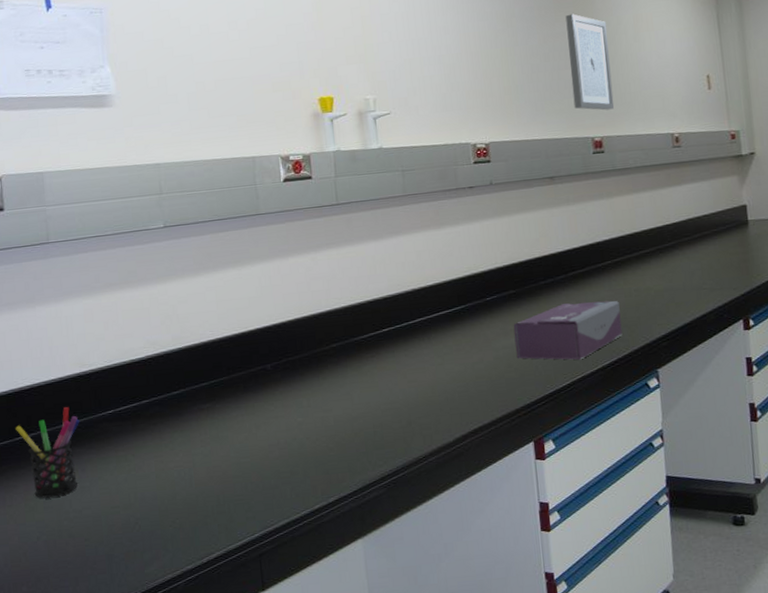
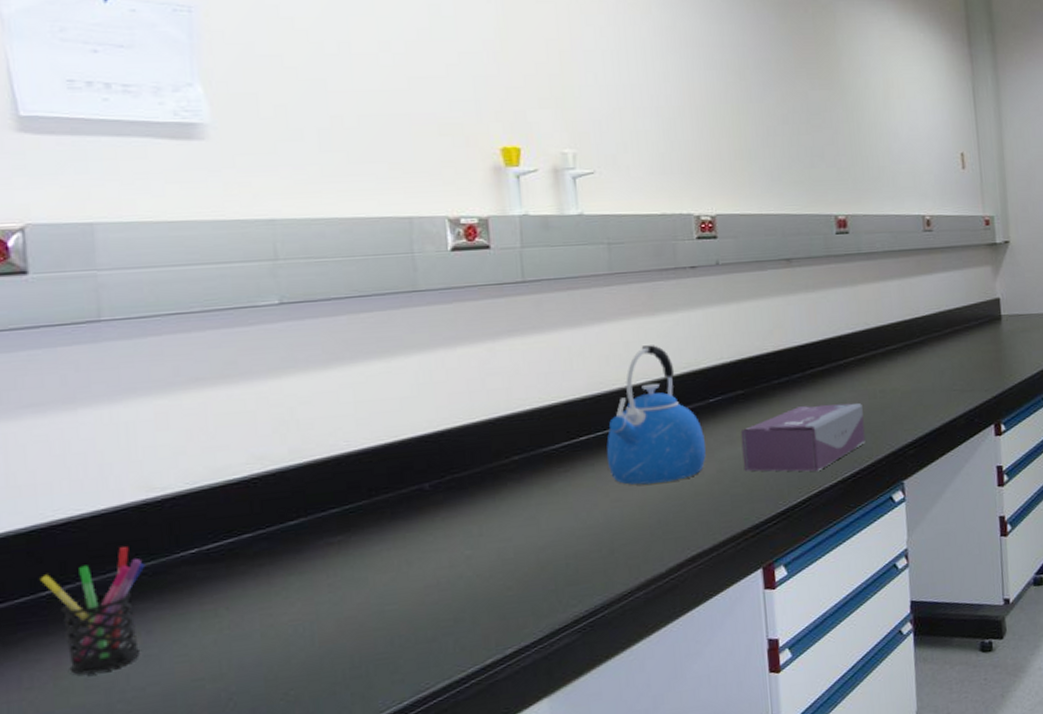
kettle: none [404,253,485,369] -> present [606,345,706,485]
wall art: present [565,14,615,111] -> none [807,71,861,185]

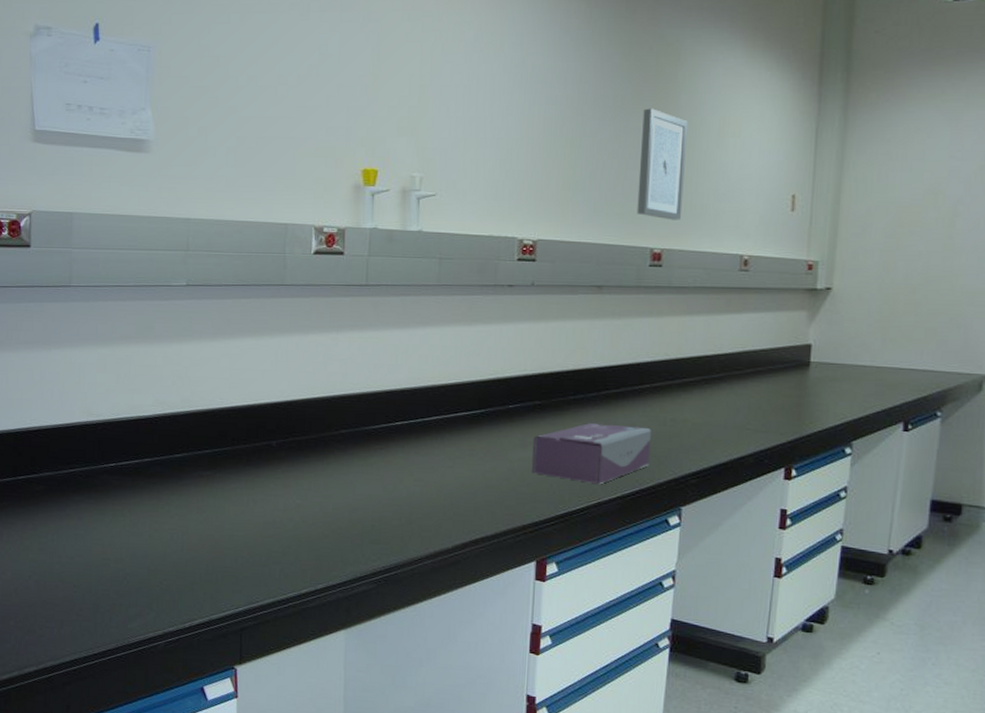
pen holder: present [40,547,146,675] -> none [19,454,82,540]
kettle: present [606,345,706,485] -> none [415,351,500,472]
wall art: none [807,71,861,185] -> present [637,108,689,220]

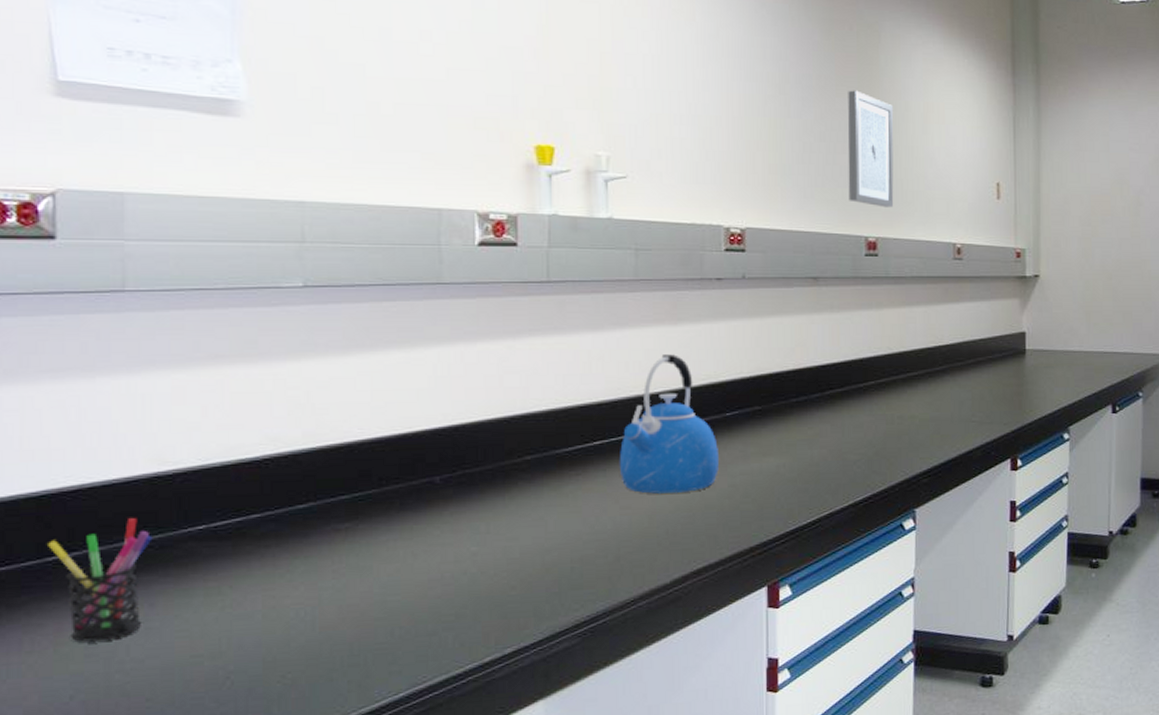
pen holder: none [19,454,82,540] -> present [48,518,153,642]
kettle: none [415,351,500,472] -> present [619,354,719,494]
tissue box: present [531,422,651,485] -> none [755,425,880,494]

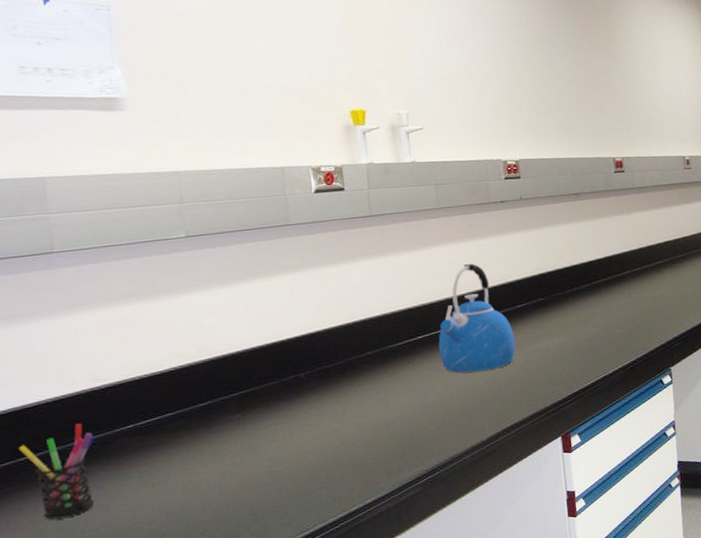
wall art: present [848,90,894,208] -> none [589,42,633,133]

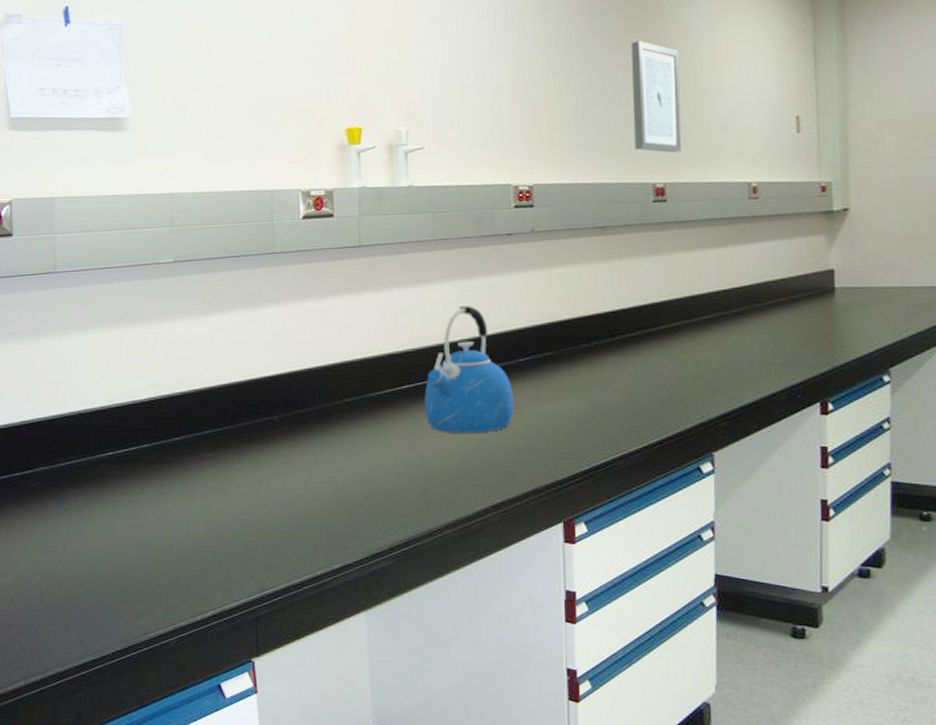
pen holder: present [19,424,95,520] -> none [14,446,79,538]
wall art: none [589,42,633,133] -> present [631,40,682,153]

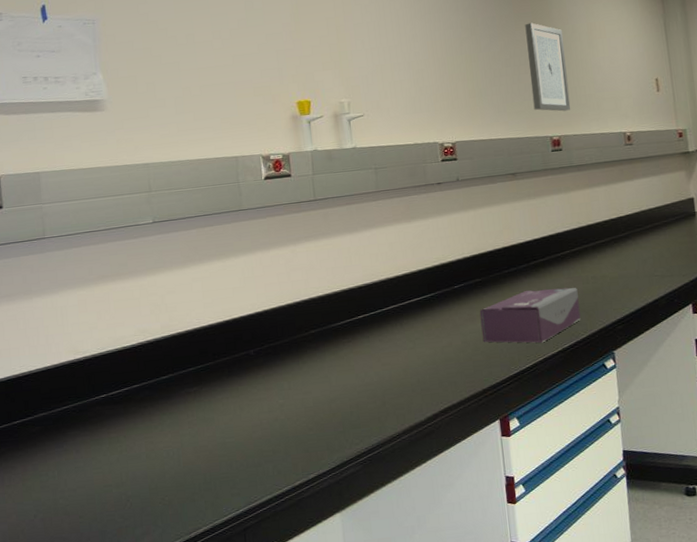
kettle: present [424,306,514,433] -> none [378,245,453,353]
tissue box: none [548,370,674,436] -> present [479,287,581,343]

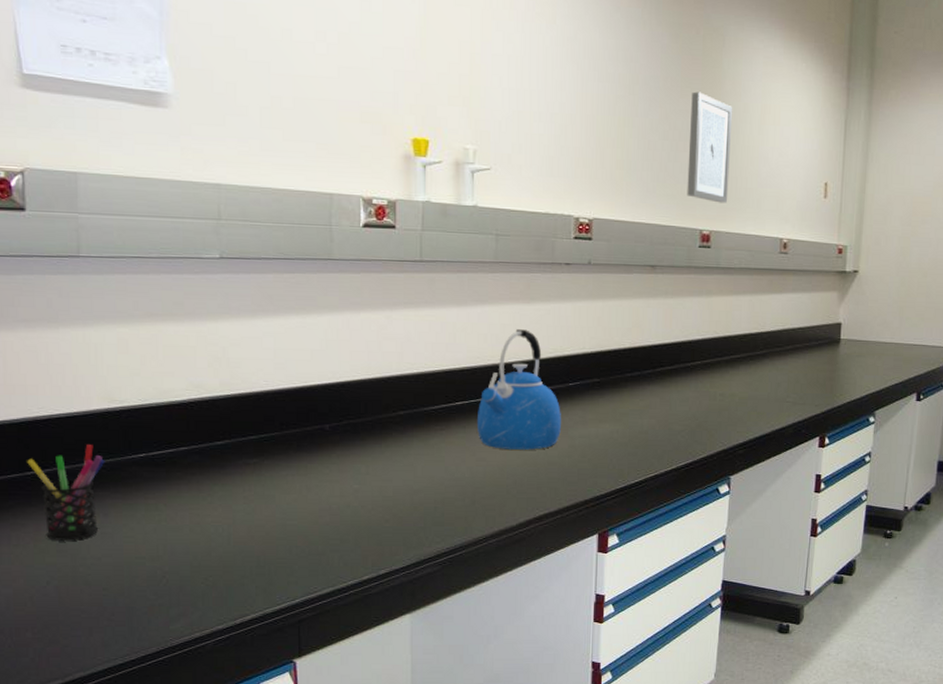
pen holder: none [14,392,75,479] -> present [27,445,105,541]
kettle: none [378,245,453,353] -> present [476,329,561,450]
tissue box: present [479,287,581,343] -> none [592,398,703,458]

